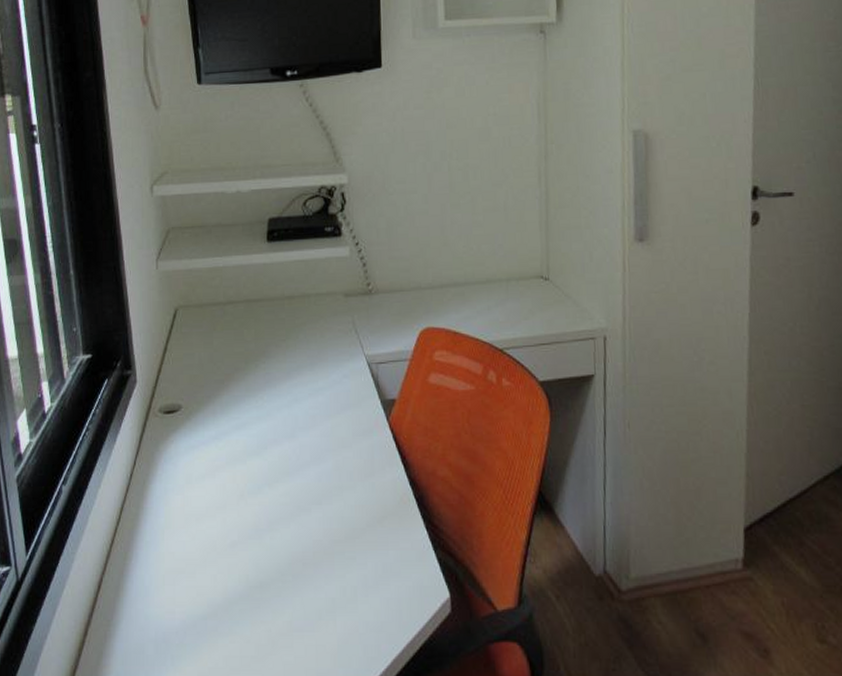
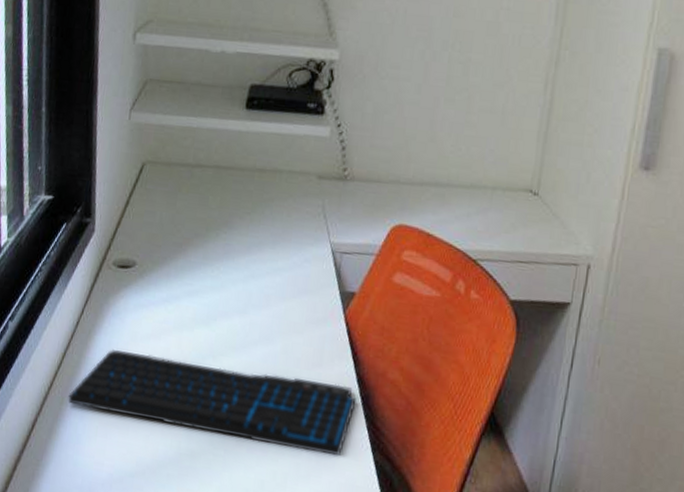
keyboard: none [131,490,412,561] -> present [68,348,357,457]

